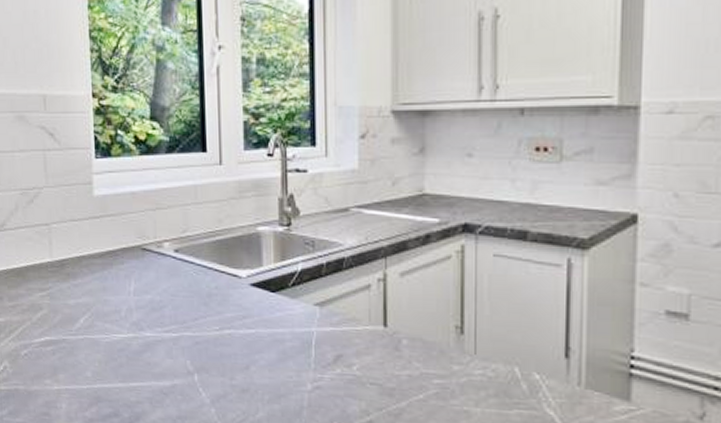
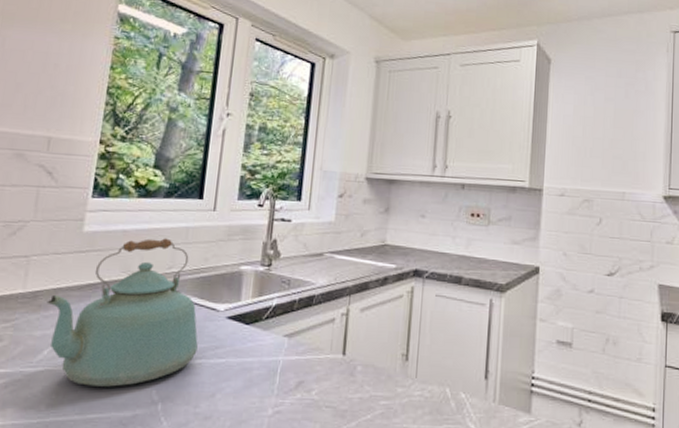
kettle: none [73,199,225,356] -> present [46,238,198,387]

